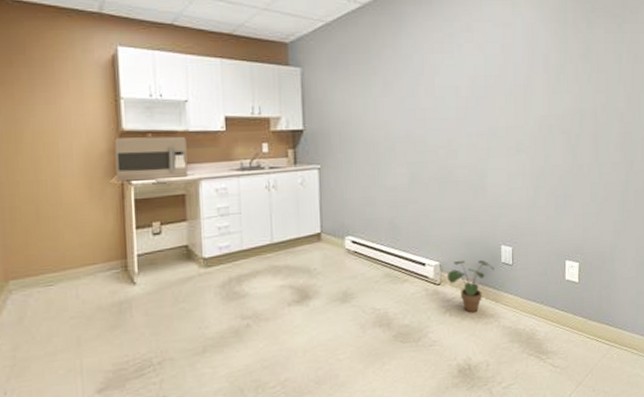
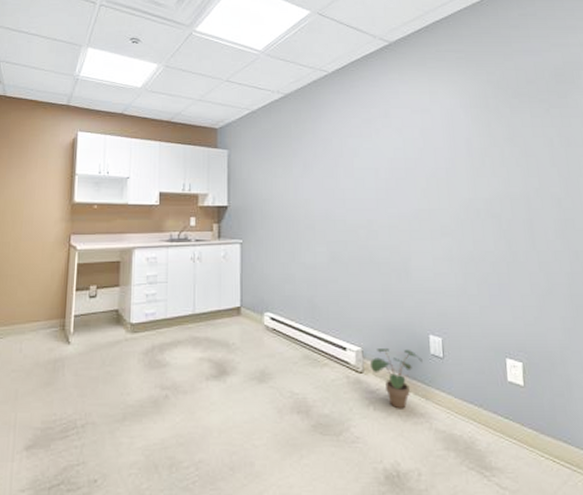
microwave: present [114,136,188,182] -> none [64,208,125,247]

